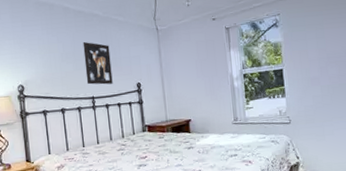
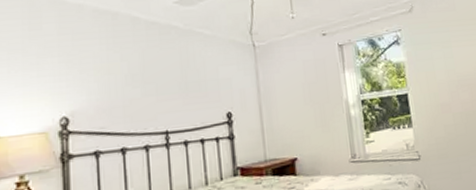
wall art: present [83,41,113,85] -> none [155,59,195,116]

